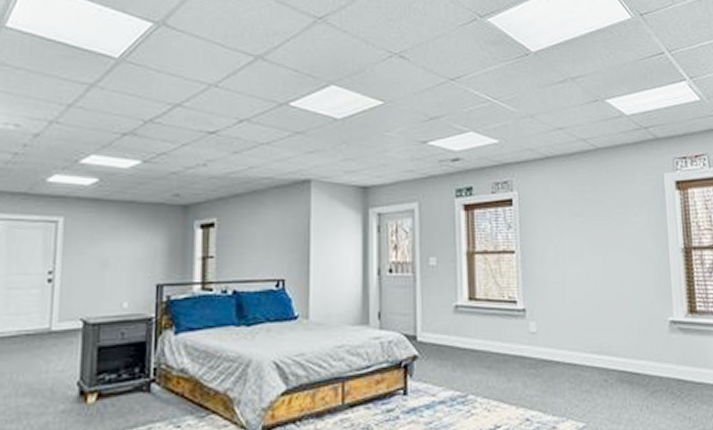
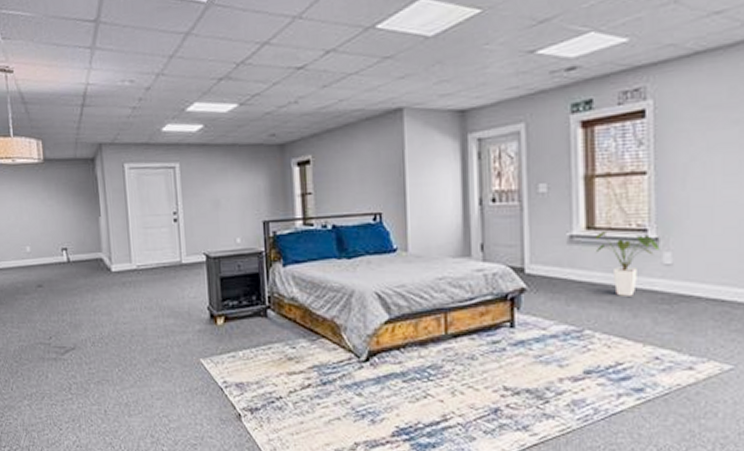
house plant: none [477,301,527,362] -> present [596,230,660,296]

